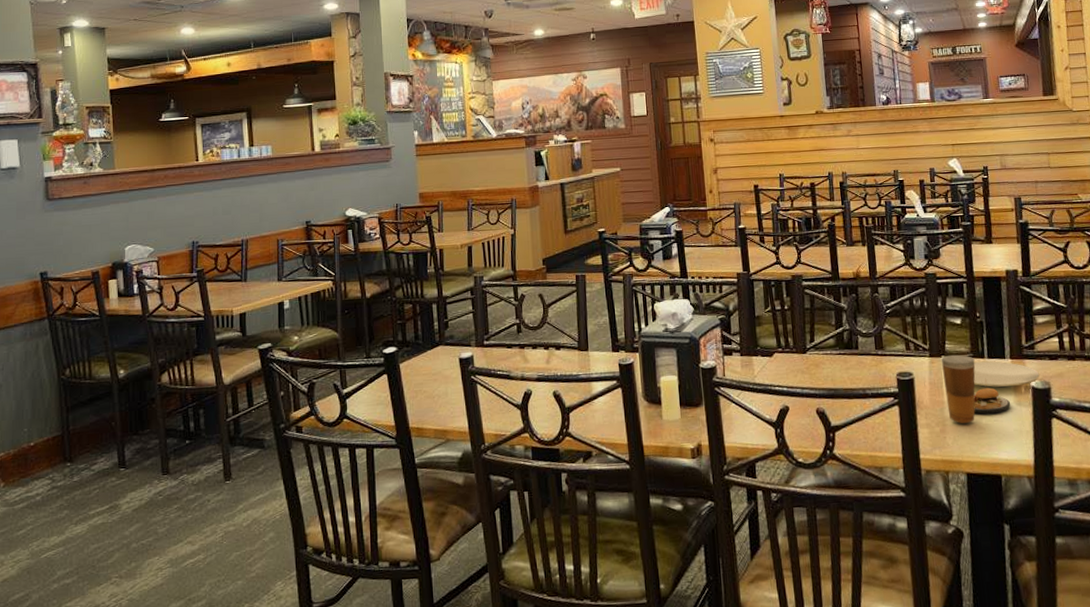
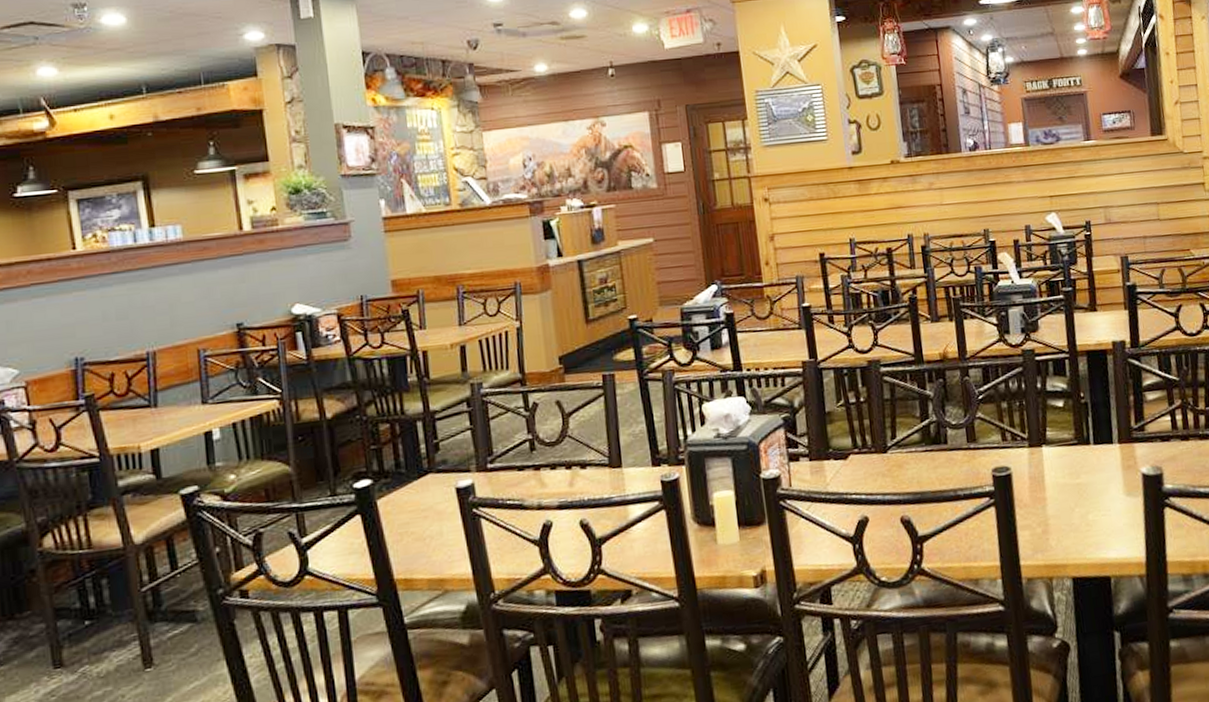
beverage cup: present [941,354,976,424] -> none [1042,442,1081,522]
plate: present [973,361,1040,388] -> none [1078,447,1151,478]
burger: present [973,379,1010,415] -> none [1078,469,1119,510]

